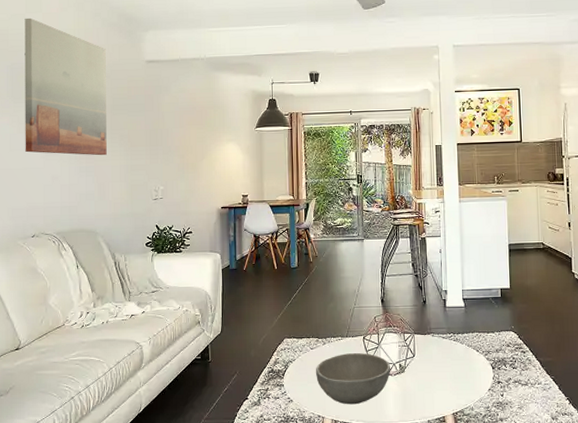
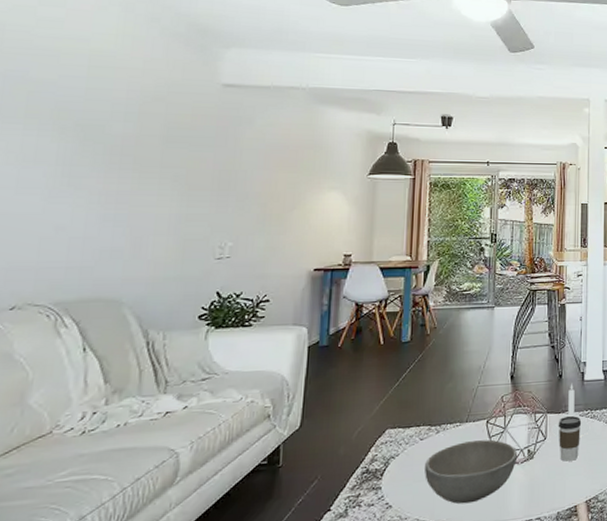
wall art: present [24,18,107,156] -> none [13,12,163,200]
candle holder: none [419,308,454,356] -> present [551,383,591,437]
coffee cup: none [424,337,446,377] -> present [558,415,582,462]

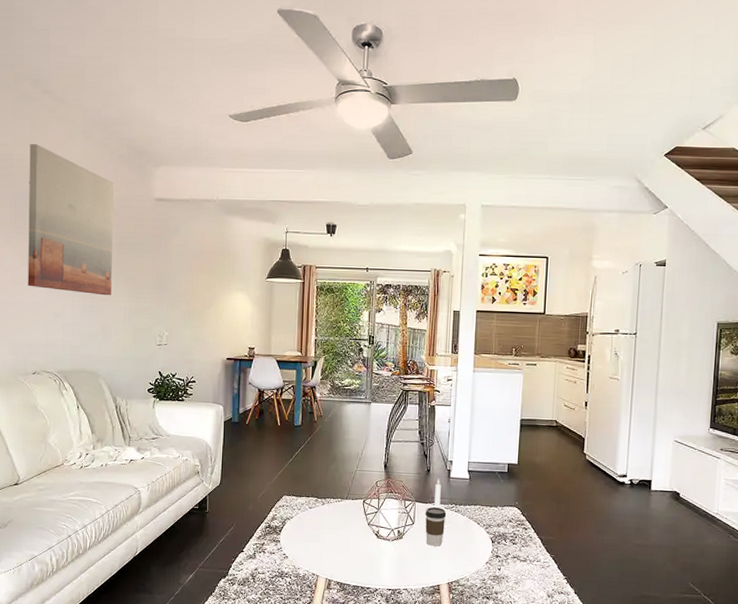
wall art: none [13,12,163,200] -> present [28,143,114,296]
bowl: present [425,439,518,504] -> none [313,515,389,566]

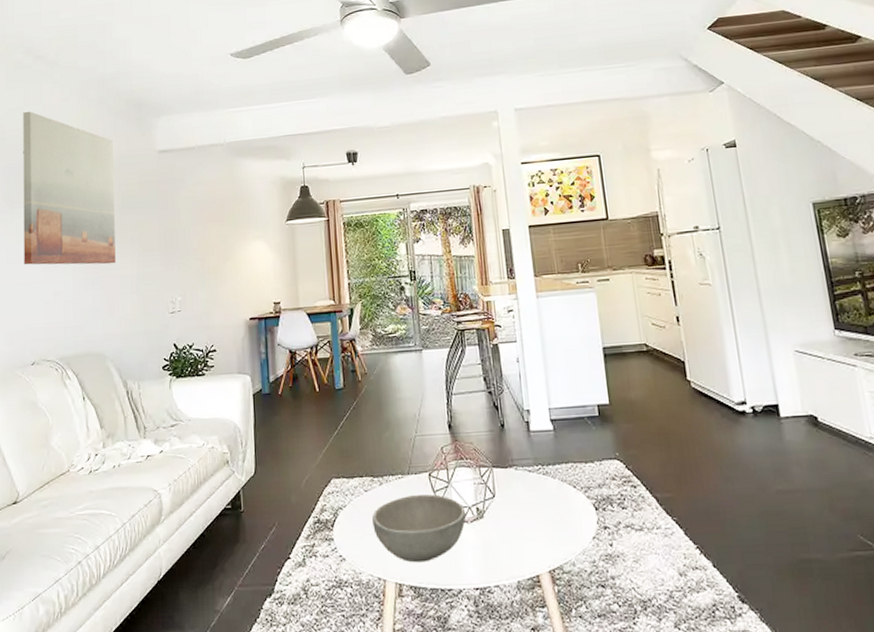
bowl: none [313,515,389,566] -> present [372,493,467,563]
candle holder: present [419,478,455,527] -> none [499,434,544,495]
coffee cup: present [425,506,447,546] -> none [506,470,535,523]

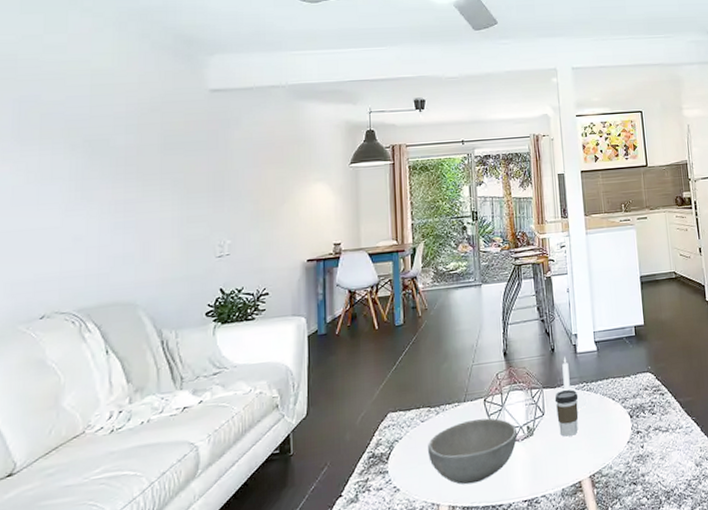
wall art: present [23,111,116,265] -> none [35,39,156,209]
candle holder: none [499,434,544,495] -> present [548,356,588,412]
coffee cup: none [506,470,535,523] -> present [554,389,579,437]

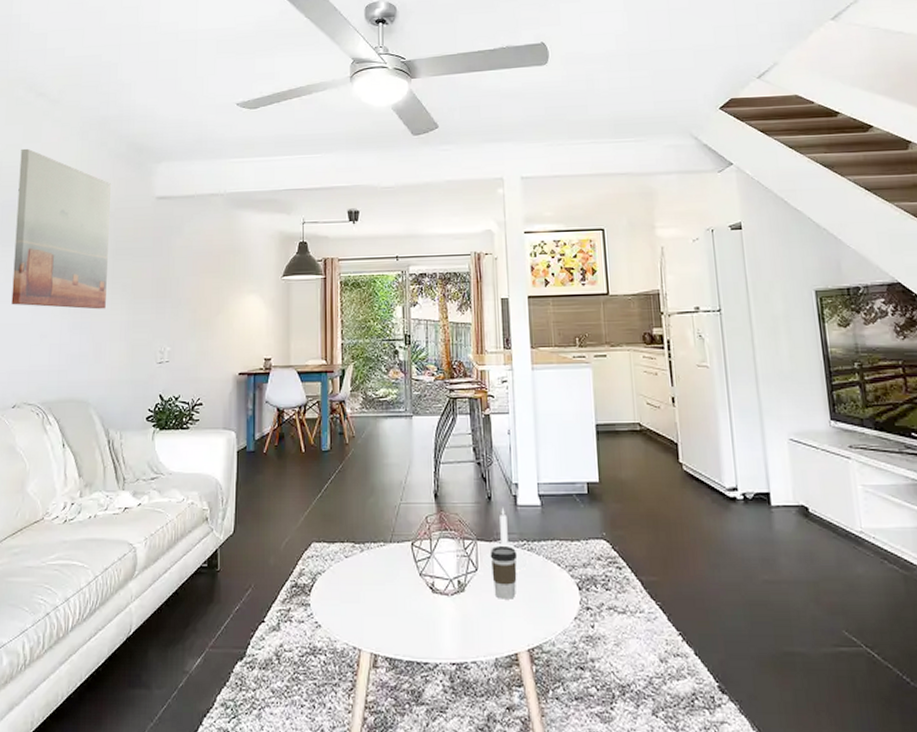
wall art: none [35,39,156,209] -> present [11,148,111,310]
bowl: present [428,418,518,485] -> none [351,563,447,634]

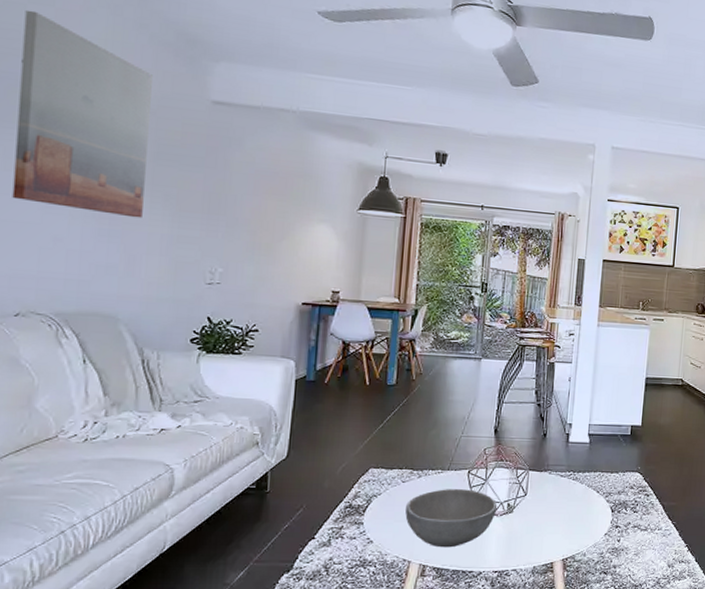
bowl: none [351,563,447,634] -> present [405,488,498,548]
candle holder: present [483,507,528,571] -> none [532,443,572,497]
coffee cup: present [490,545,518,599] -> none [539,475,564,519]

